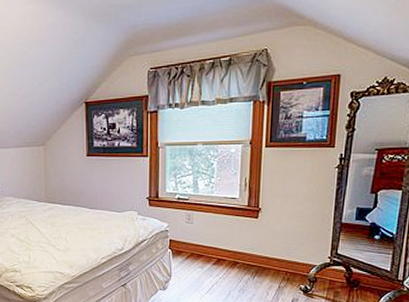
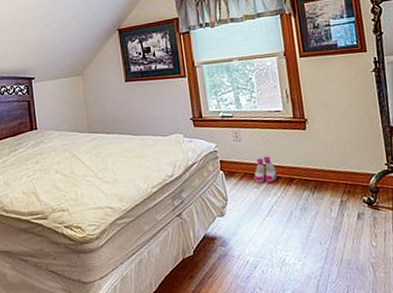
boots: none [199,239,222,265] -> present [253,156,277,184]

